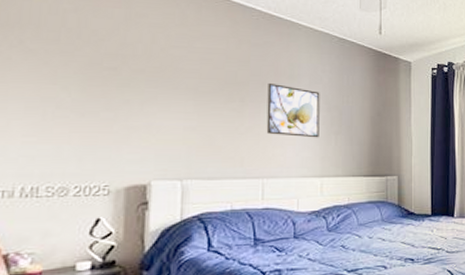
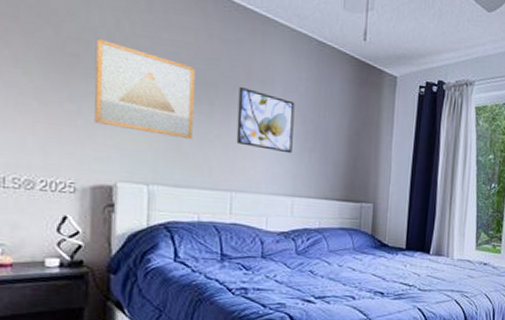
wall art: none [130,52,227,135] -> present [94,38,195,140]

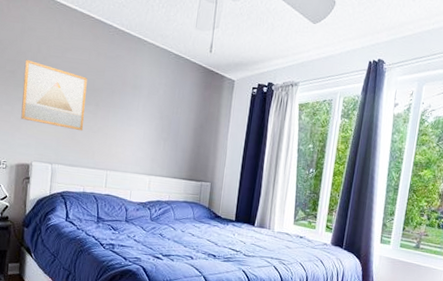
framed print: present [236,86,295,154] -> none [112,91,156,142]

